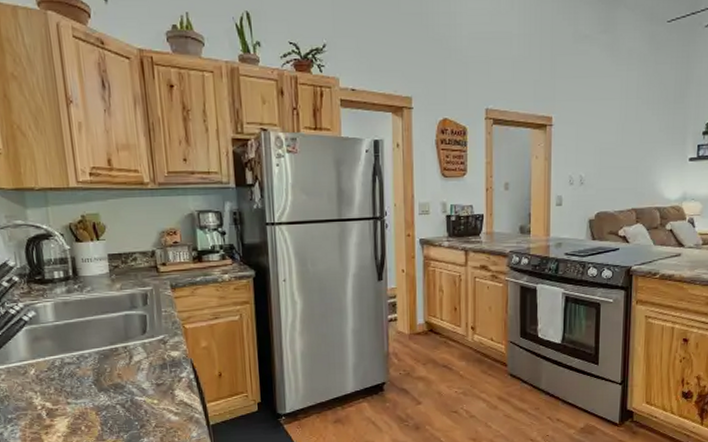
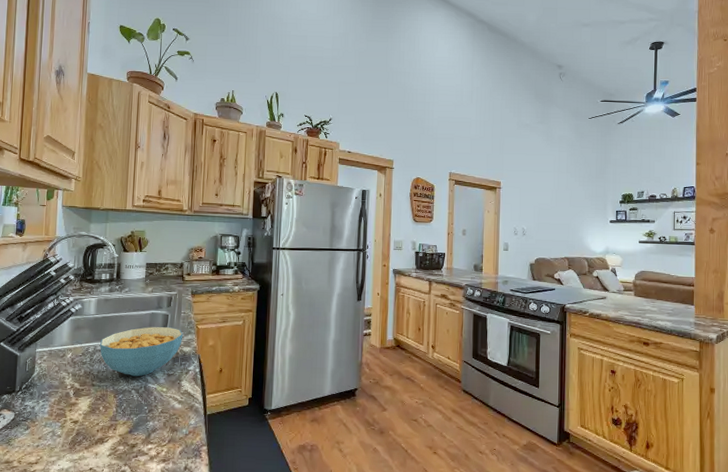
cereal bowl: none [67,329,169,390] -> present [100,326,184,377]

